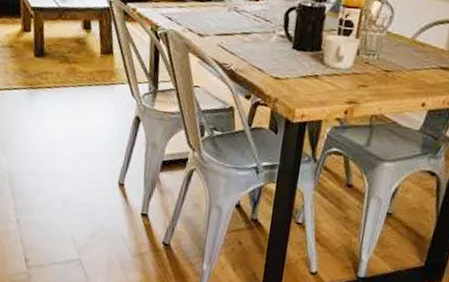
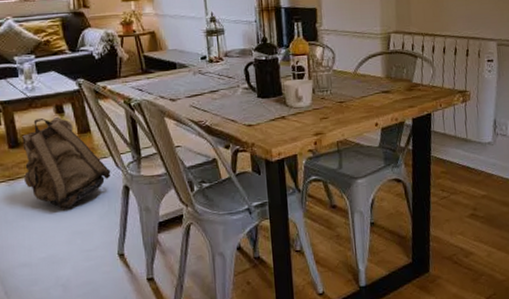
backpack: none [44,31,126,129] -> present [22,116,111,211]

